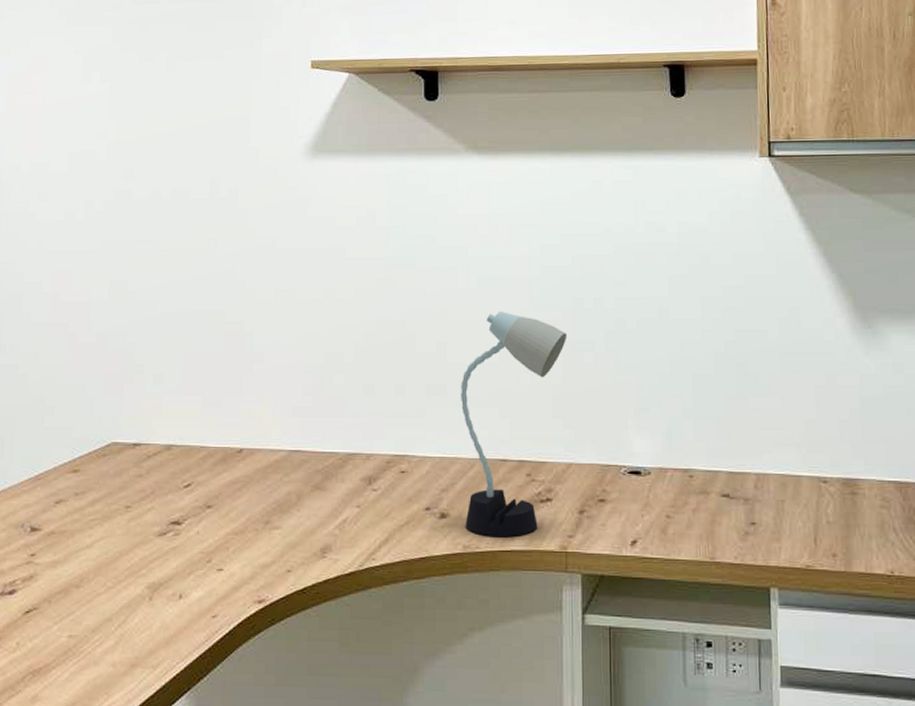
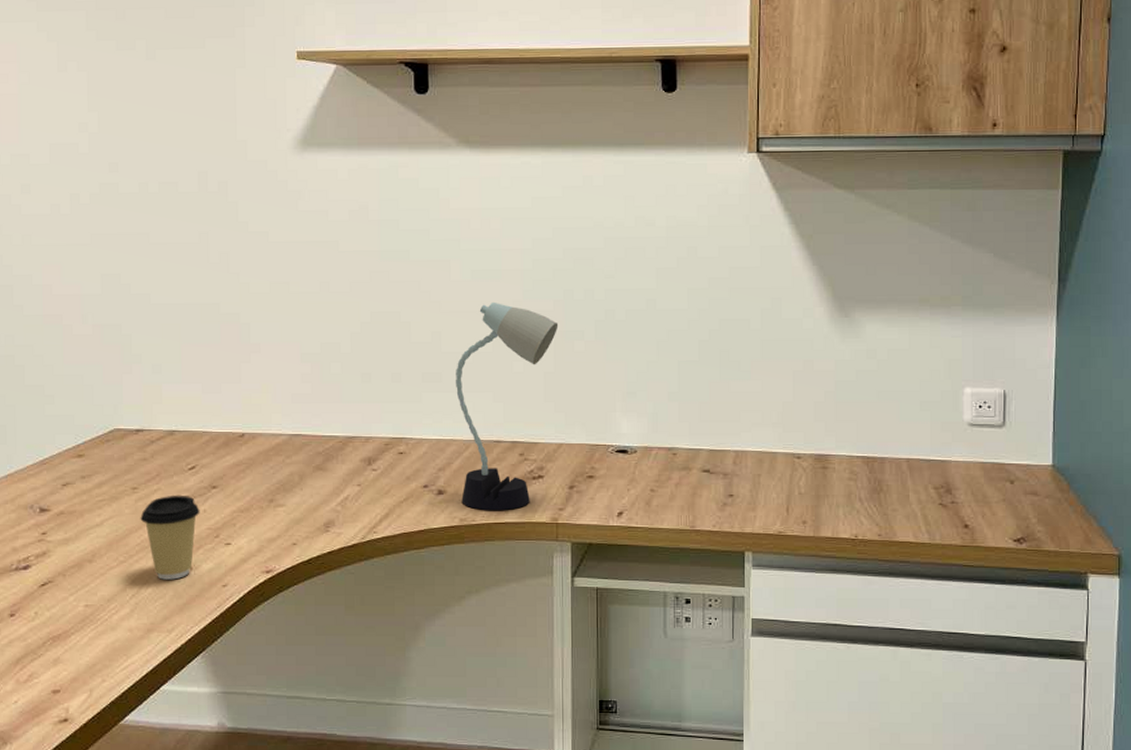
coffee cup: none [131,514,193,609] -> present [140,495,200,580]

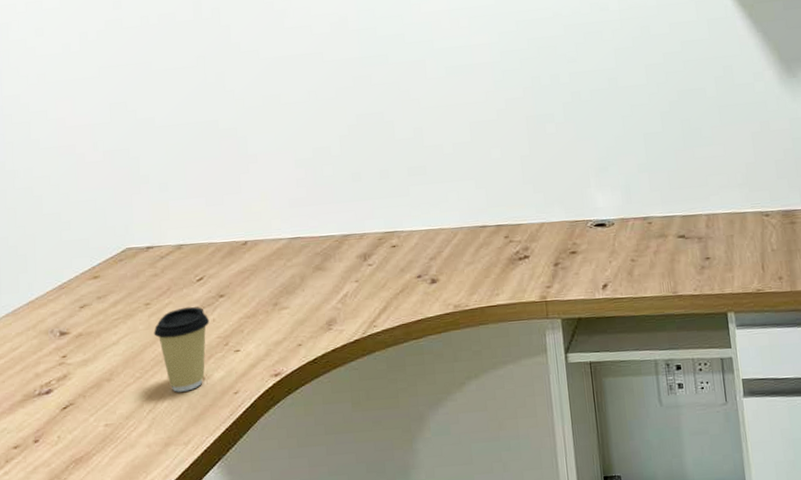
desk lamp: present [455,301,559,510] -> none [438,94,530,295]

